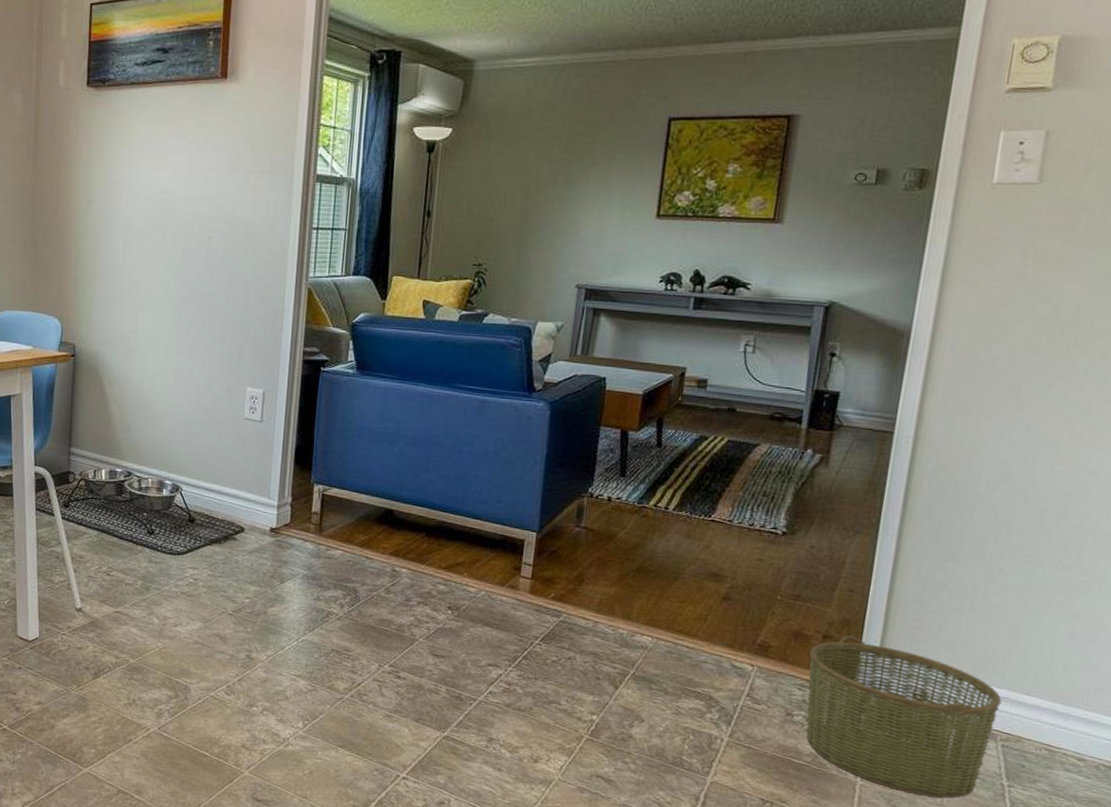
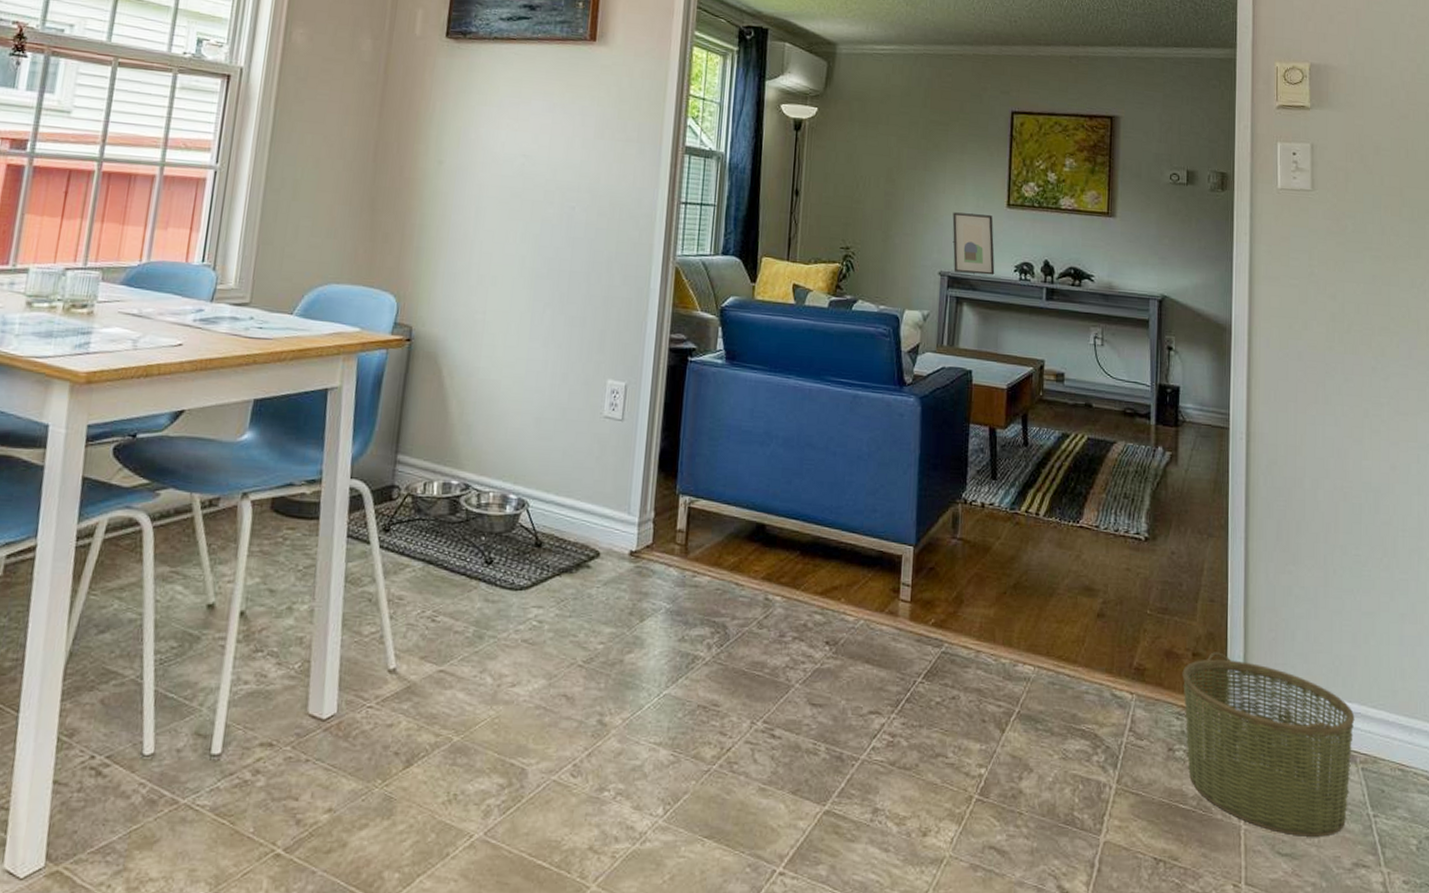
picture frame: none [592,225,640,287] -> present [952,212,995,276]

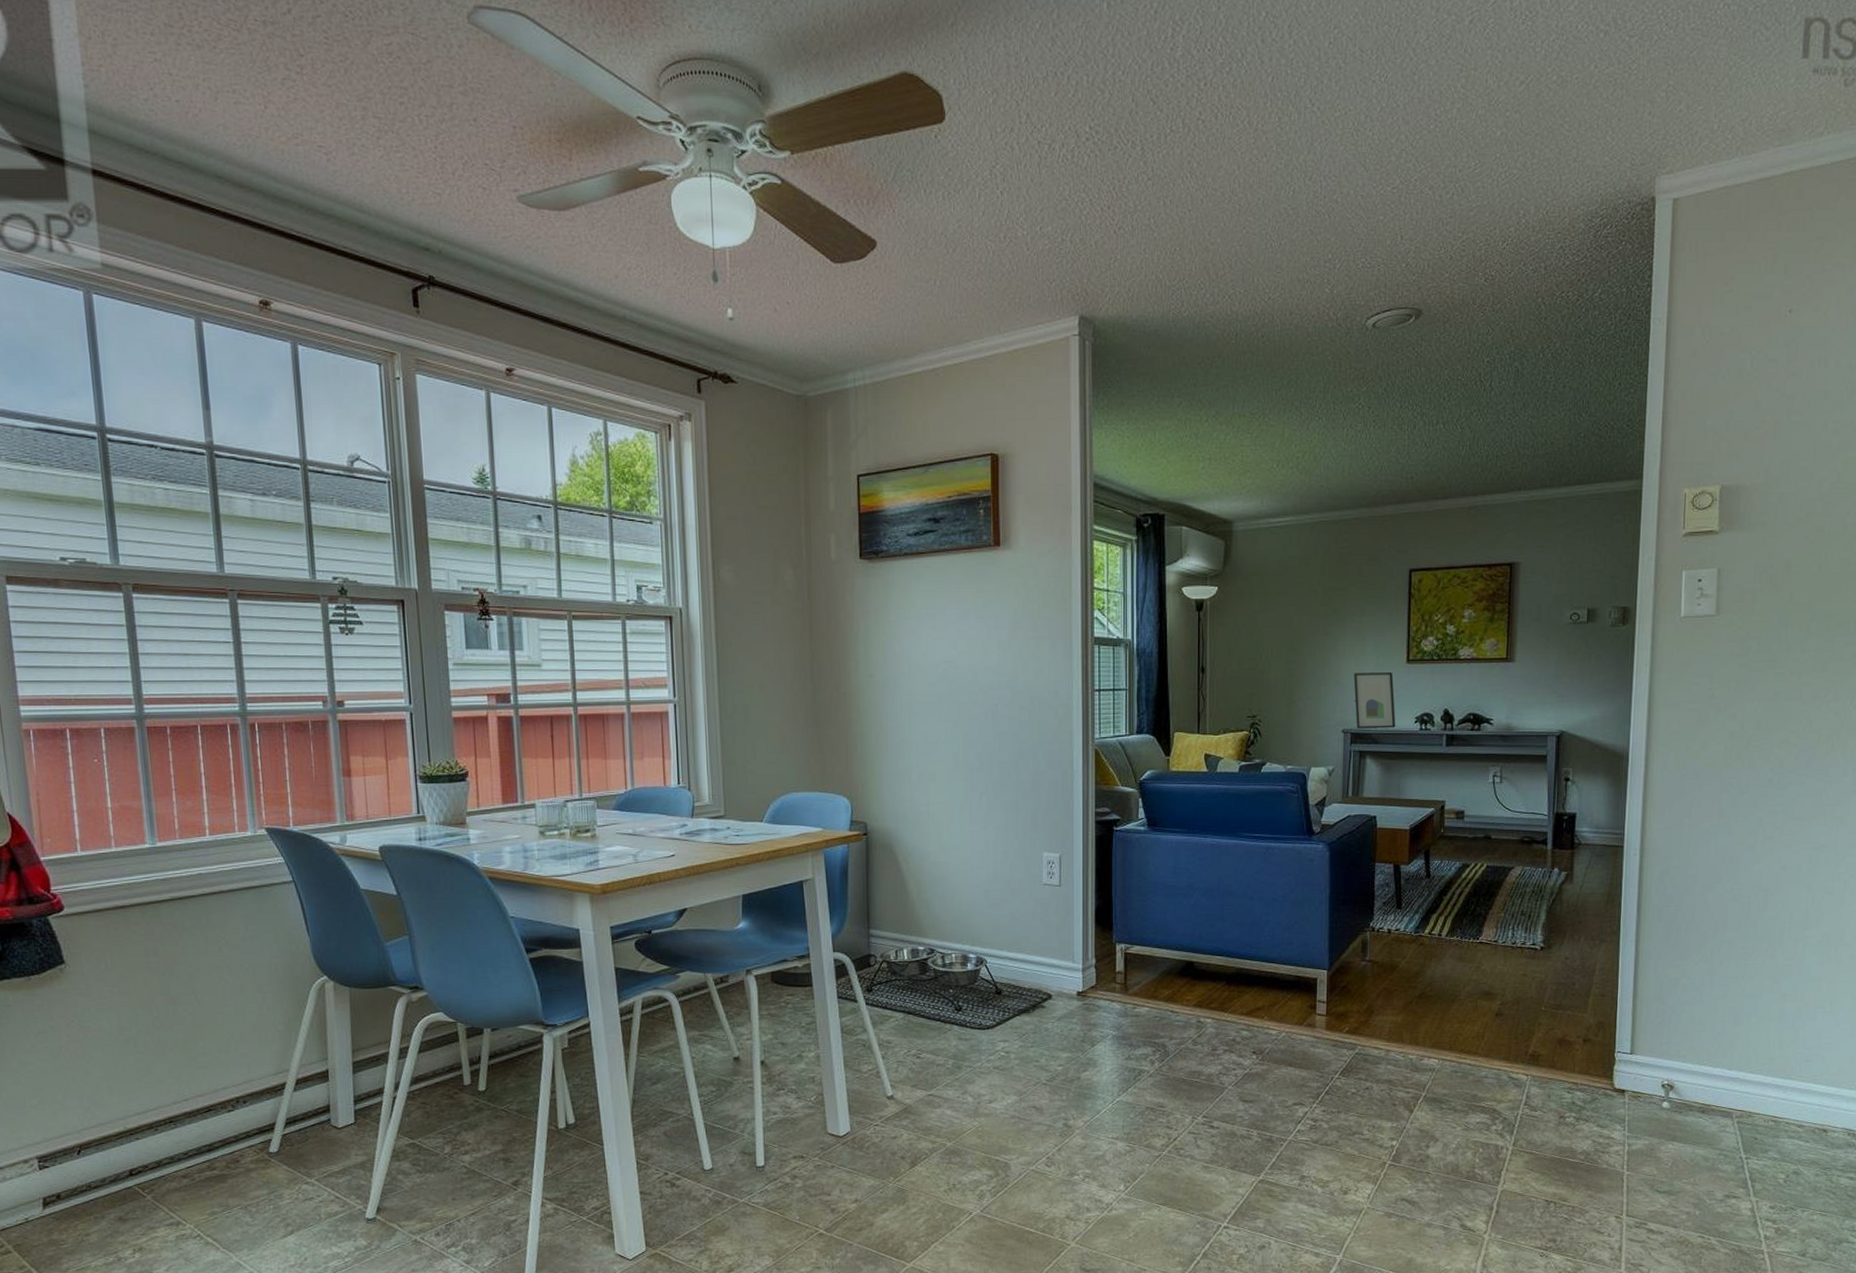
basket: present [1182,652,1355,837] -> none [1573,1037,1733,1177]

